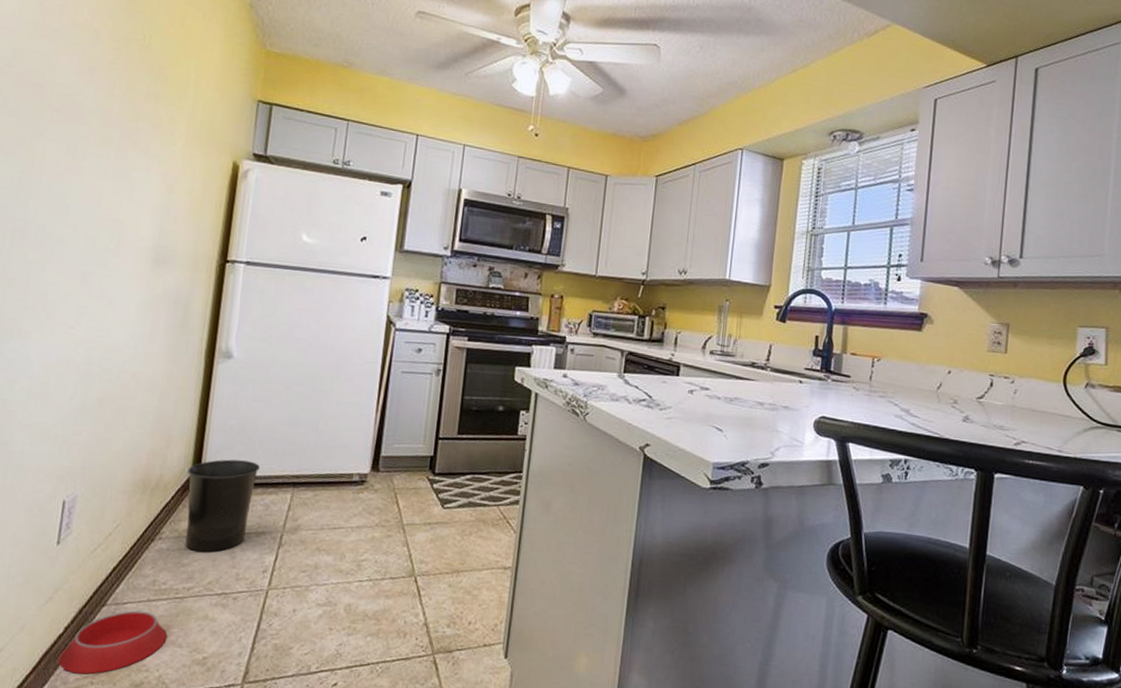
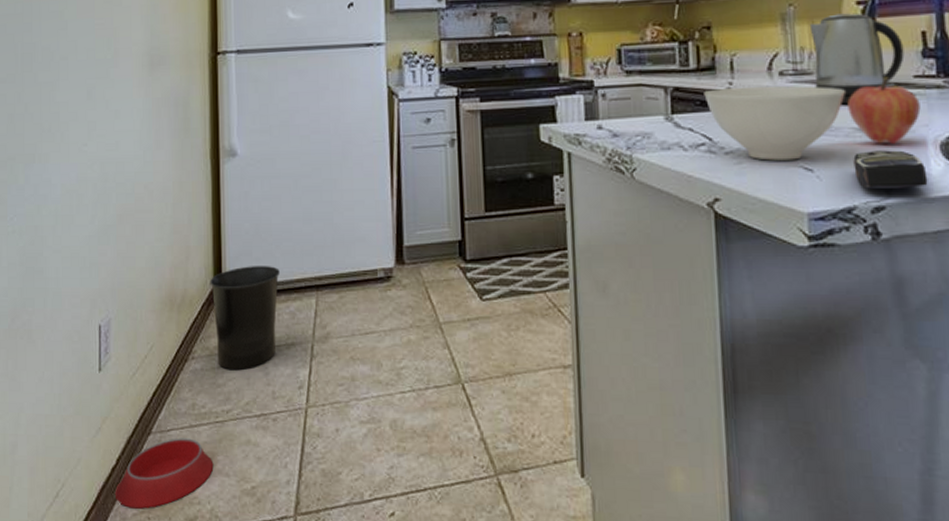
bowl: none [651,357,755,421] -> present [704,86,845,161]
kettle: none [734,313,802,383] -> present [809,13,905,105]
mobile phone: none [751,420,802,452] -> present [853,150,928,190]
fruit: none [755,366,806,417] -> present [847,76,921,144]

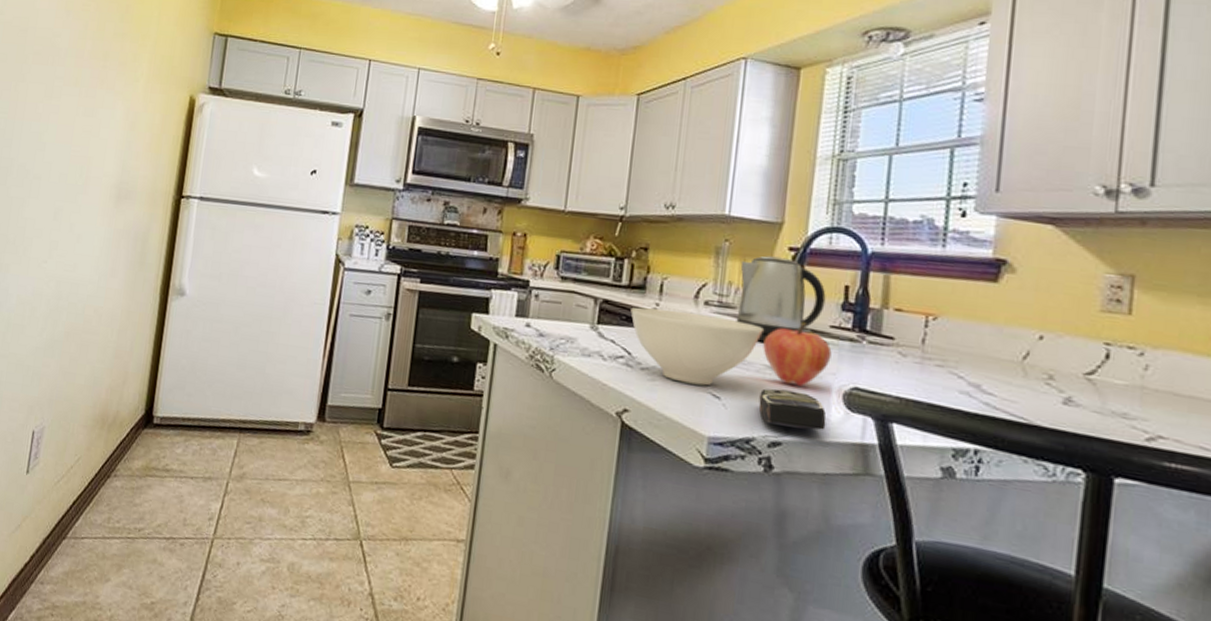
pet bowl: present [114,438,214,509] -> none [24,546,120,606]
waste bin: present [210,266,280,370] -> none [137,399,208,494]

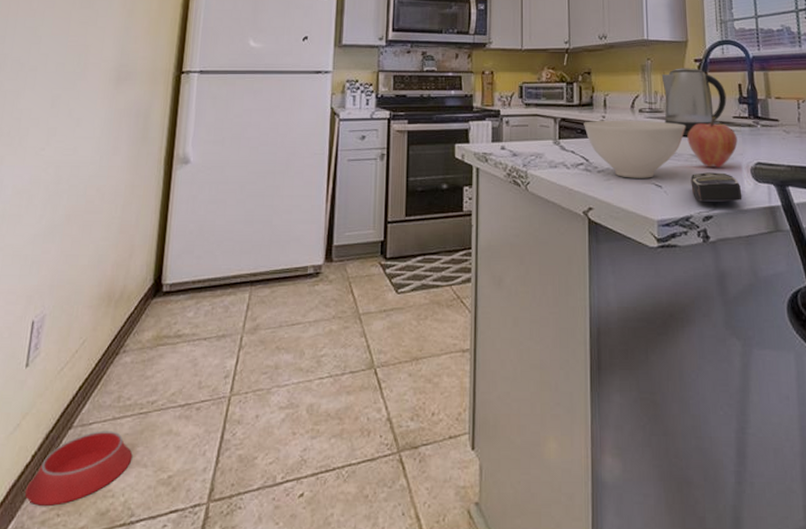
pet bowl: none [24,546,120,606] -> present [25,431,133,506]

